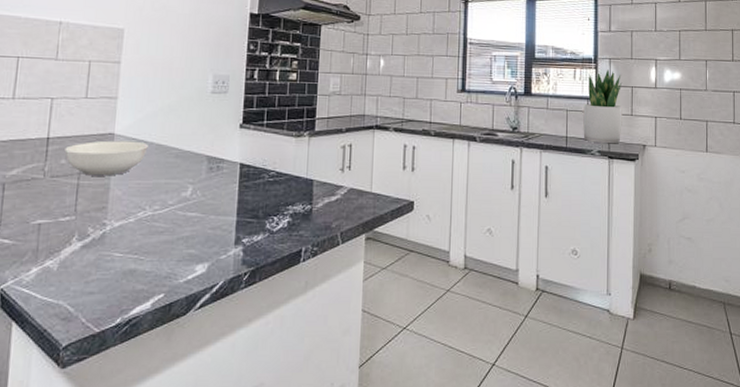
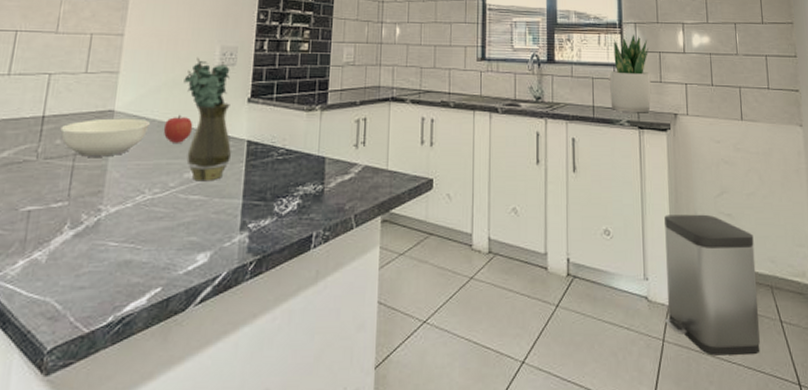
fruit: none [161,138,189,165] -> present [163,114,193,143]
vase: none [179,84,226,200] -> present [183,57,232,182]
pedal bin: none [623,237,711,362] -> present [664,214,760,356]

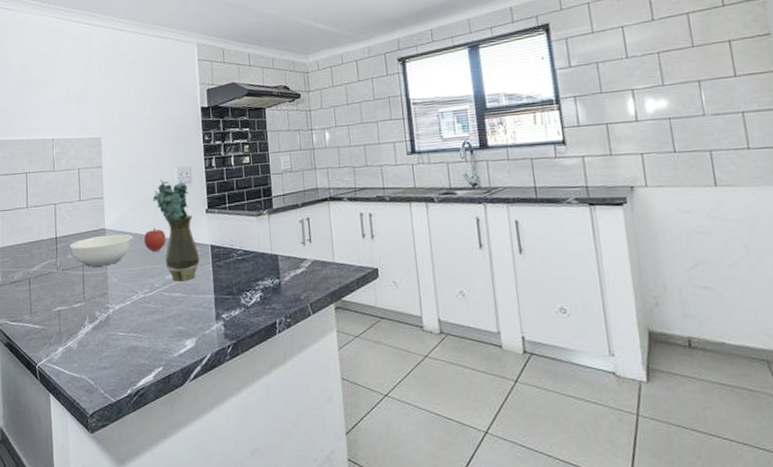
planter: present [610,34,652,113] -> none [550,108,601,191]
pedal bin: present [664,214,760,356] -> none [628,288,758,431]

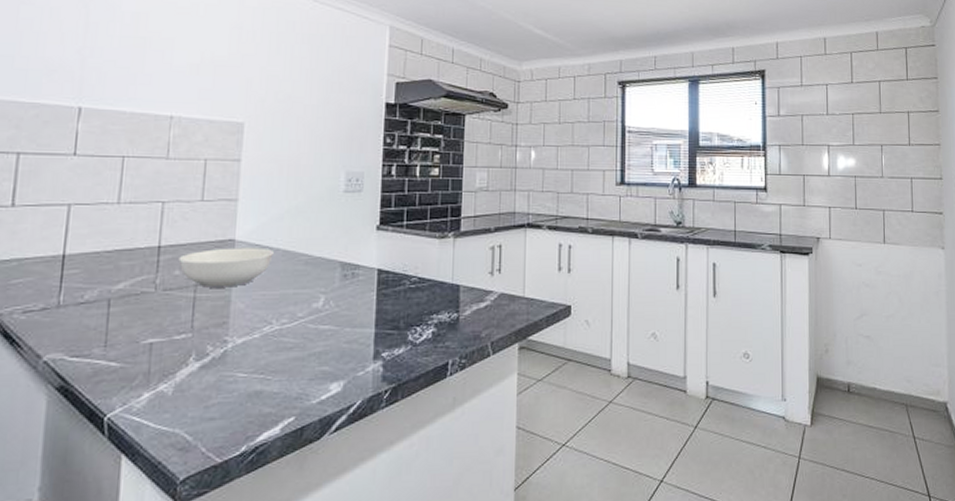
fruit: present [143,227,166,252] -> none [288,243,320,273]
vase: present [153,178,200,282] -> none [308,183,362,311]

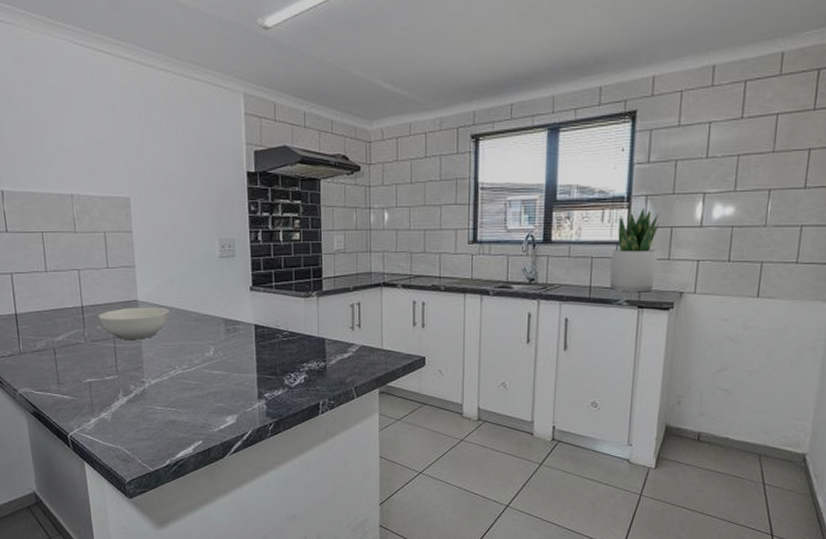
planter: none [752,157,794,237] -> present [609,208,660,293]

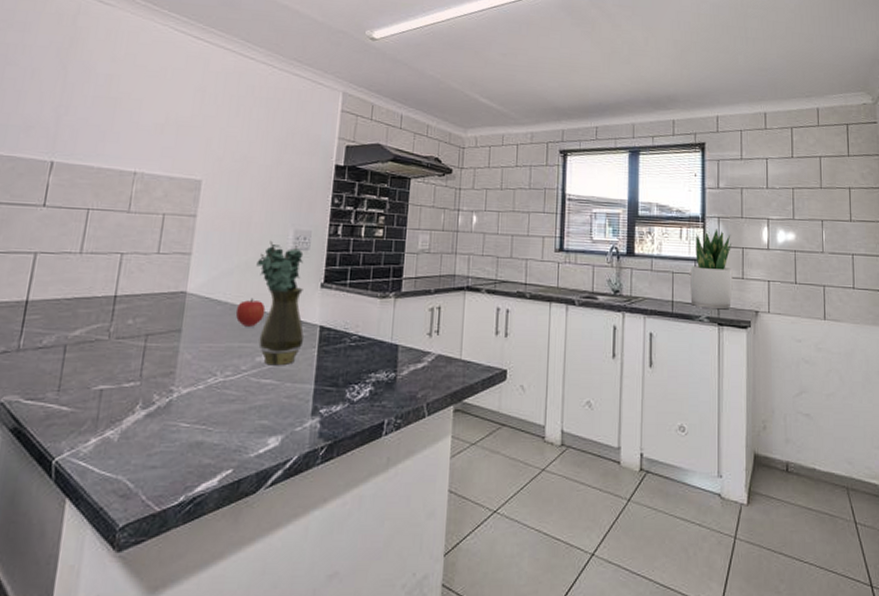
bowl: present [98,307,169,340] -> none [132,299,222,338]
fruit: none [181,302,206,327] -> present [235,298,266,327]
vase: none [191,250,243,360] -> present [256,240,305,366]

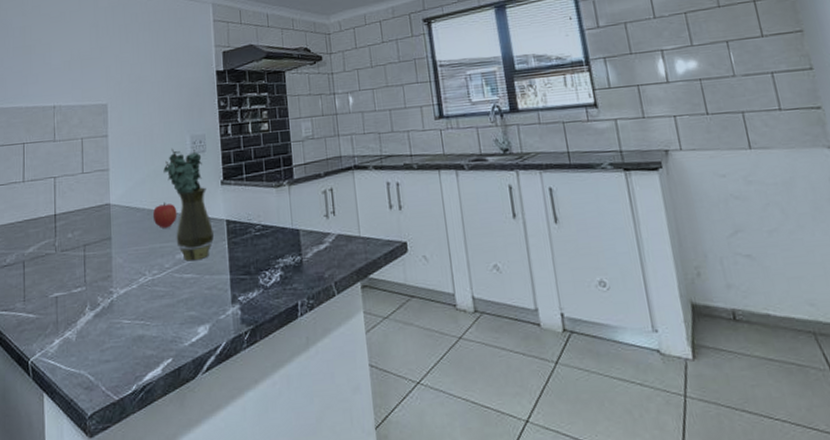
planter: present [690,229,733,310] -> none [581,70,635,155]

